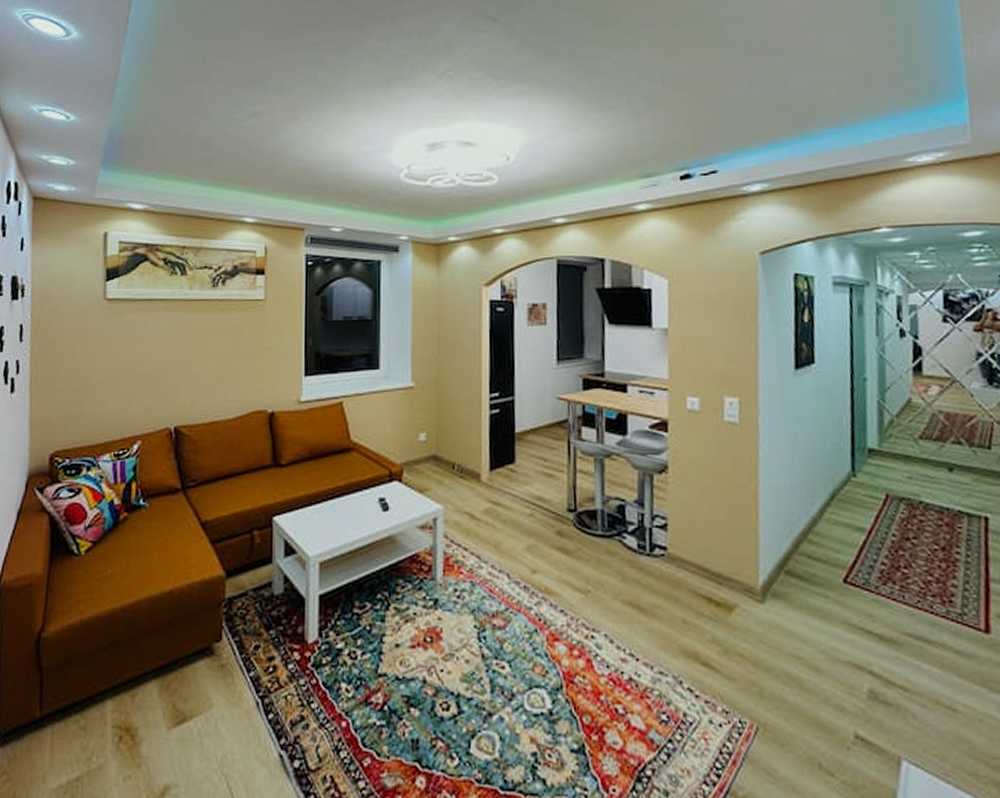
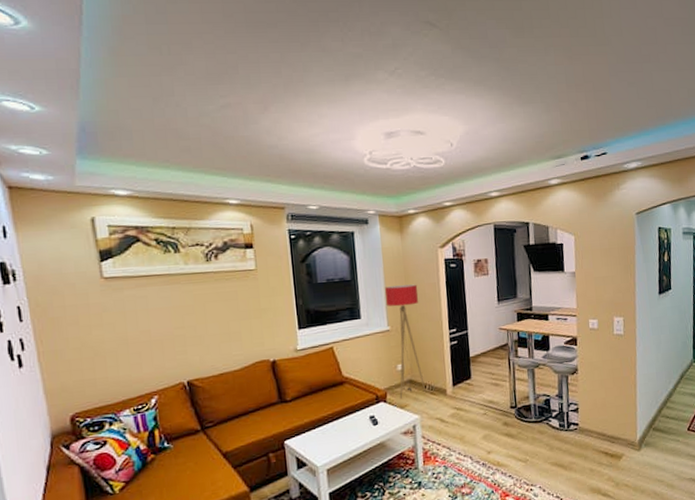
floor lamp: none [411,330,454,479] -> present [384,284,427,398]

